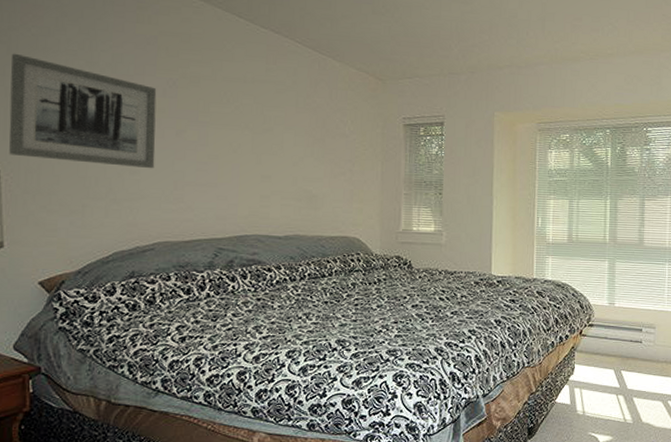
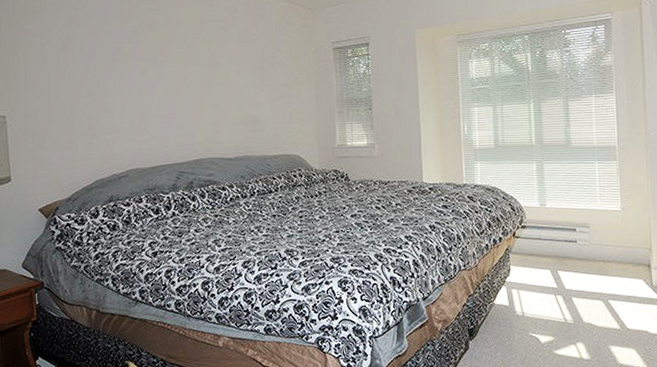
wall art: present [9,53,157,169] -> none [10,18,125,106]

